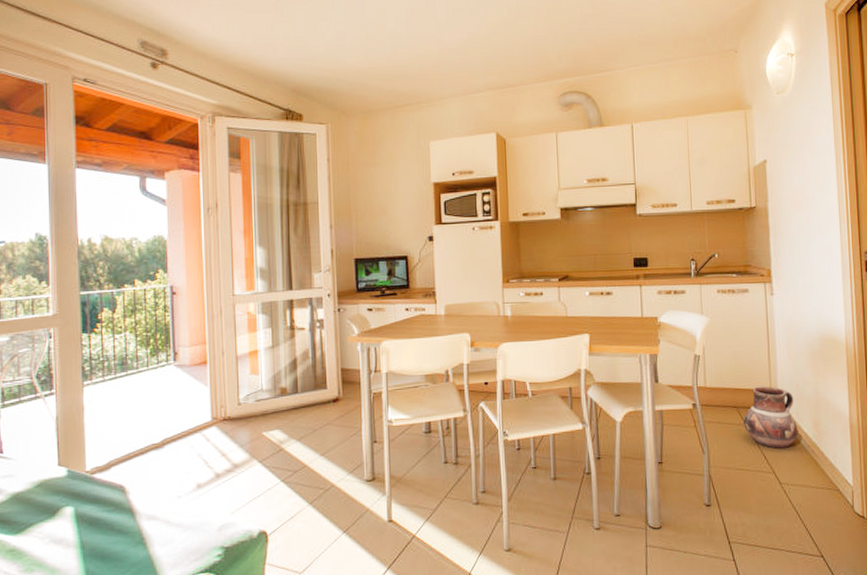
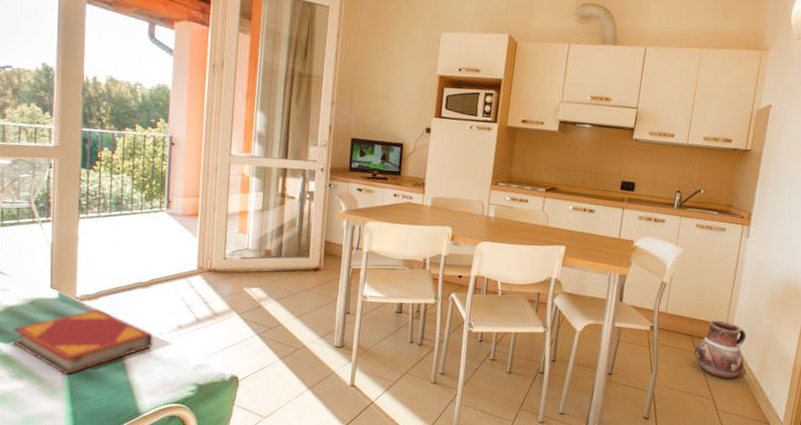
hardback book: none [19,480,173,560] -> present [11,308,154,375]

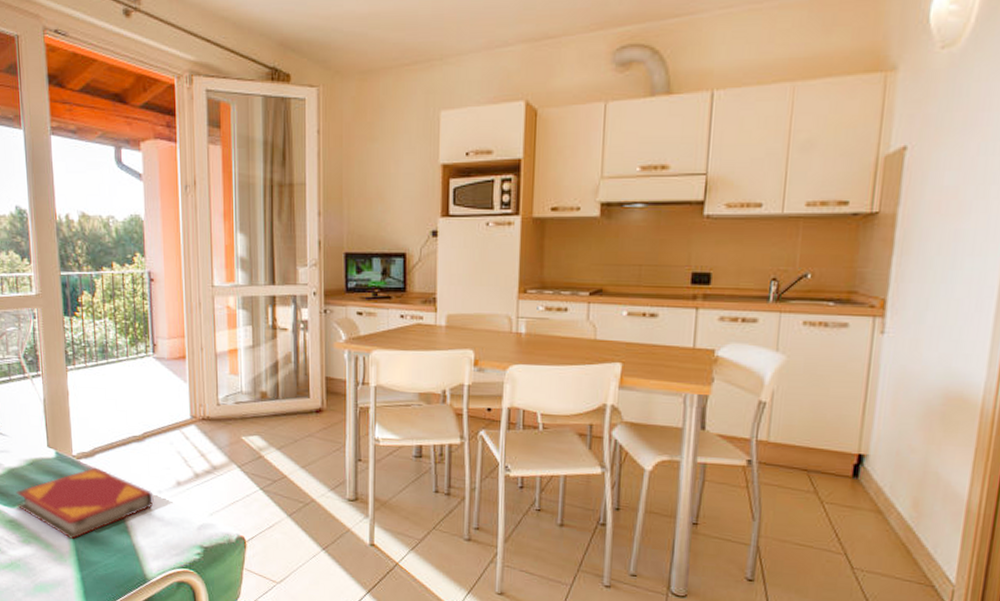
ceramic pot: present [694,320,747,379] -> none [813,448,891,527]

